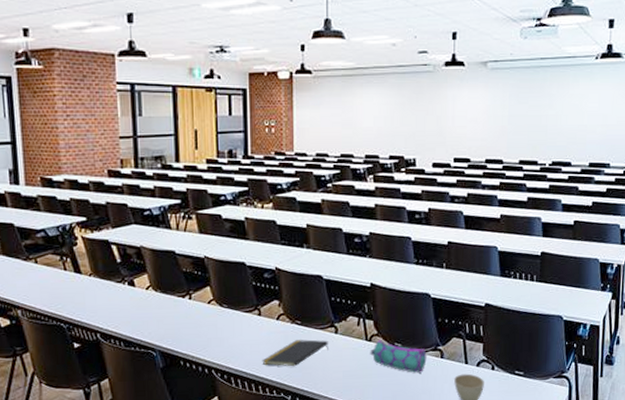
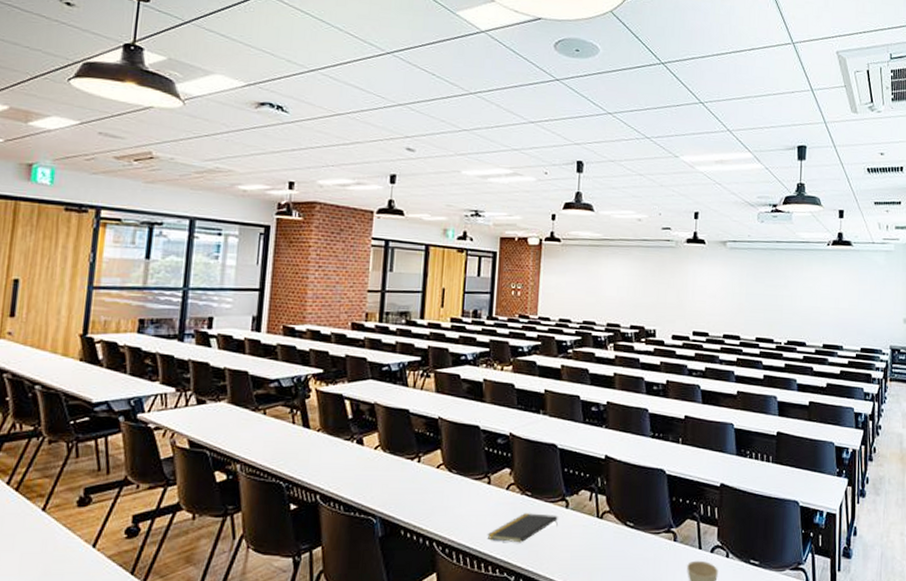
pencil case: present [370,339,427,374] -> none [600,516,660,558]

